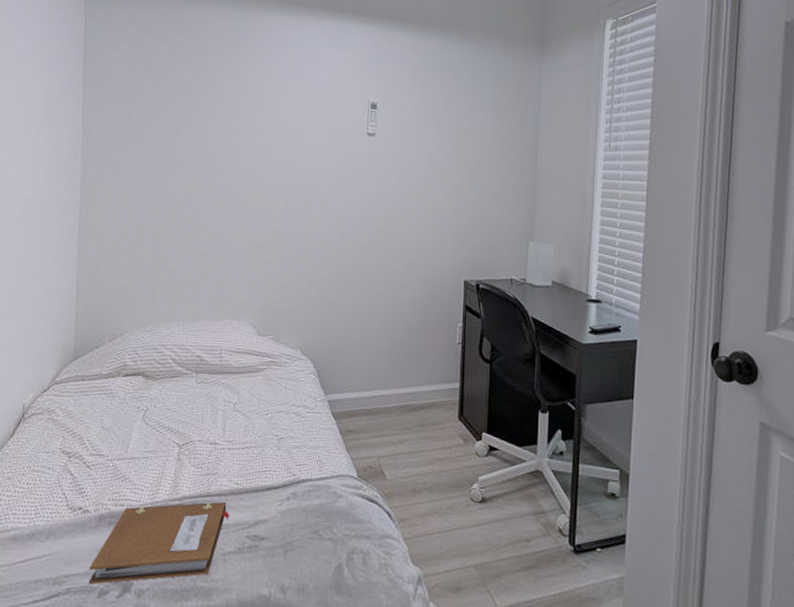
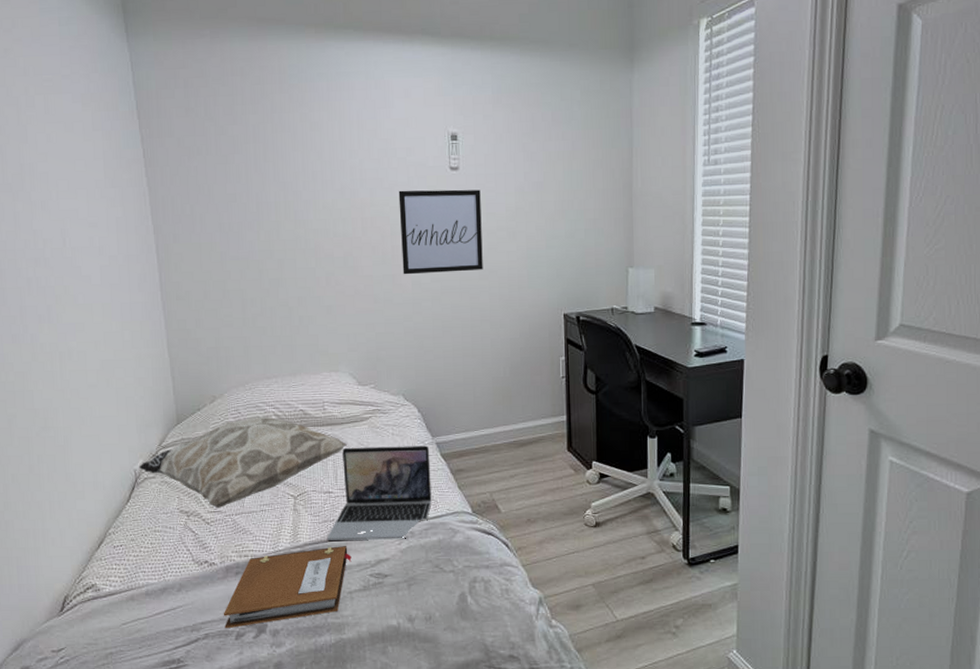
decorative pillow: none [29,360,239,452] -> present [139,417,347,509]
laptop: none [207,398,321,500] -> present [327,445,432,540]
wall art: none [313,150,394,232] -> present [398,189,483,275]

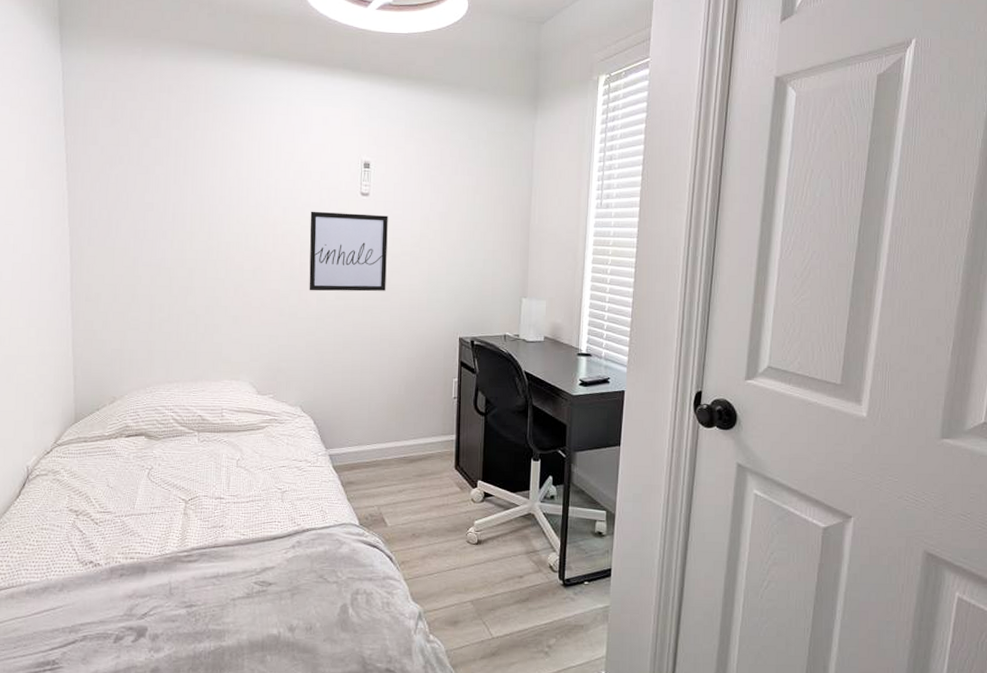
decorative pillow: present [139,417,347,509] -> none [32,420,242,509]
notebook: present [223,546,352,629] -> none [103,552,238,631]
laptop: present [327,445,432,540] -> none [215,454,322,548]

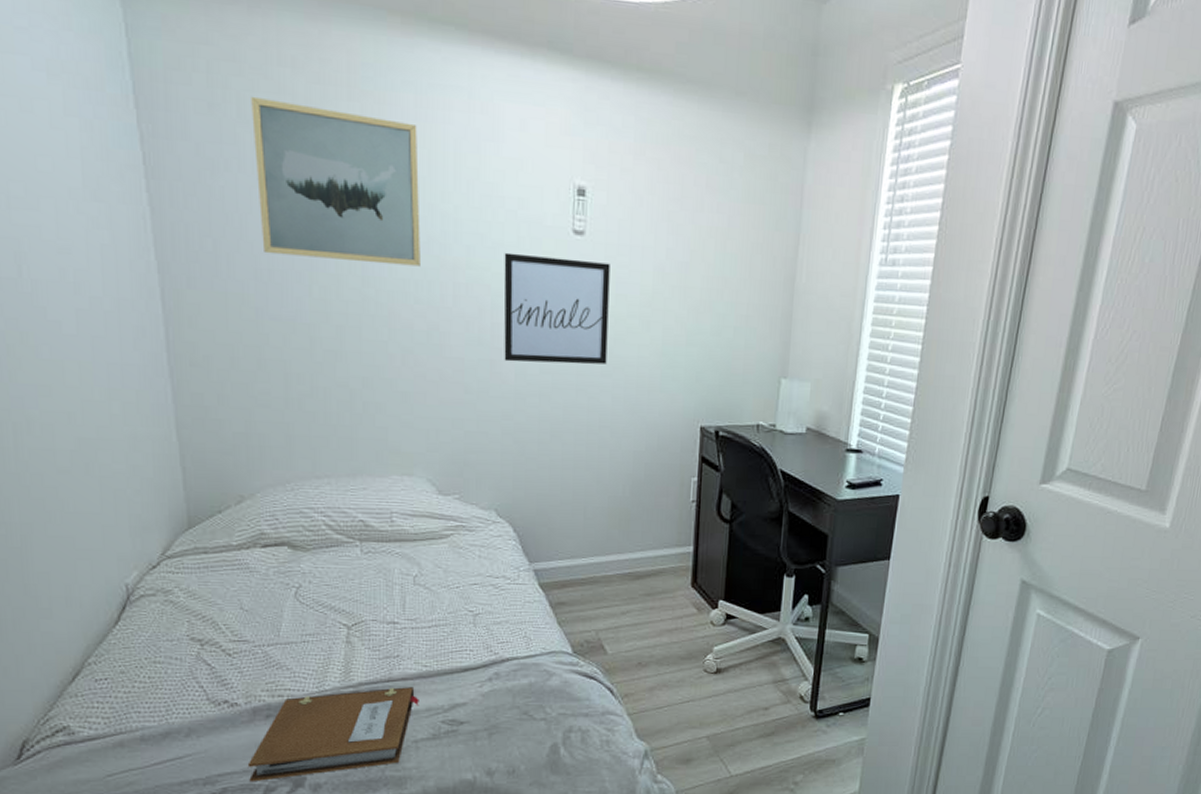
notebook: none [103,552,238,631] -> present [247,687,419,782]
wall art: none [140,113,251,224] -> present [251,96,420,267]

